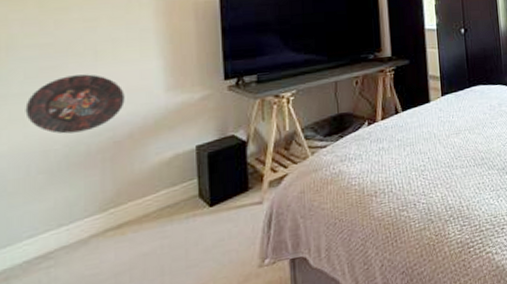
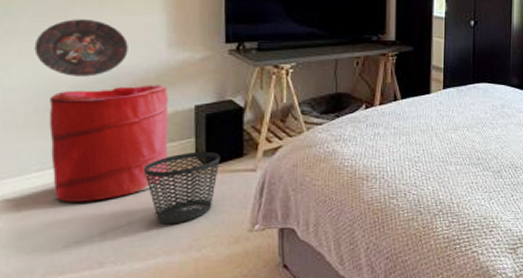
laundry hamper: none [42,129,171,267] -> present [49,85,169,202]
wastebasket: none [144,190,225,274] -> present [143,151,221,225]

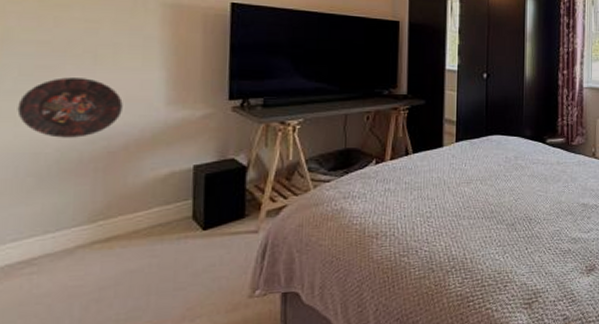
laundry hamper: present [49,85,169,202] -> none [29,145,165,274]
wastebasket: present [143,151,221,225] -> none [134,213,220,294]

